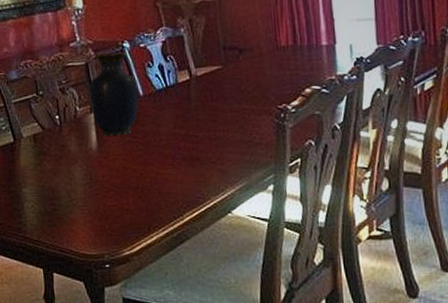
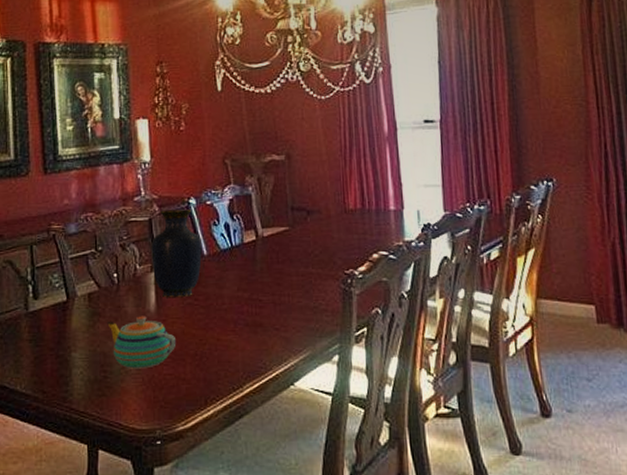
teapot: none [52,153,119,202] -> present [106,316,177,369]

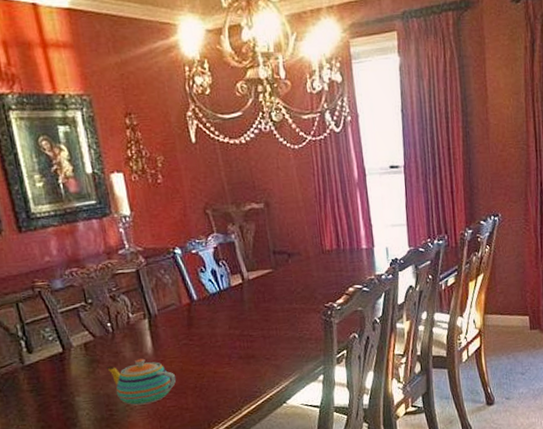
vase: present [151,209,202,298] -> none [141,259,193,341]

